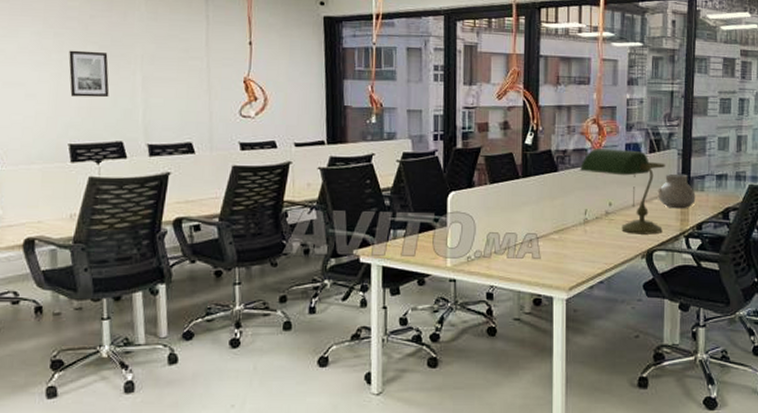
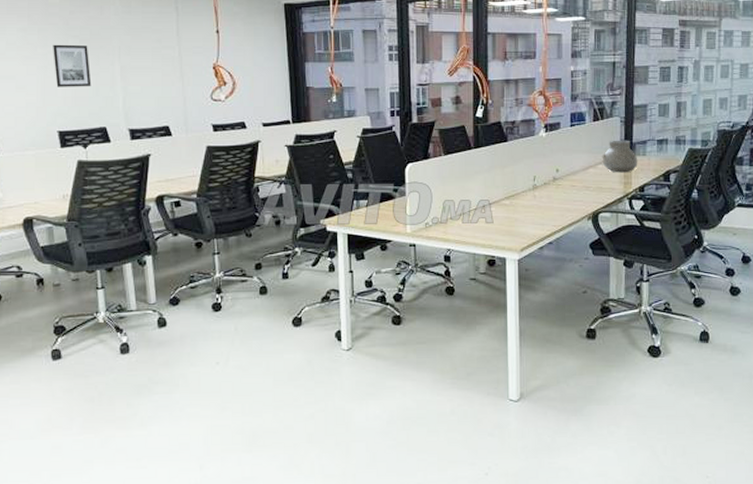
desk lamp: present [580,149,666,235] -> none [528,119,610,198]

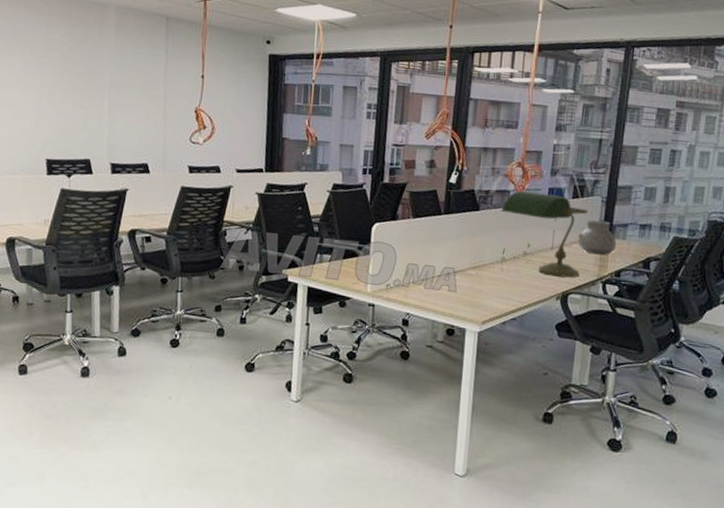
wall art: present [53,44,92,87] -> none [49,77,82,120]
desk lamp: none [528,119,610,198] -> present [501,191,589,278]

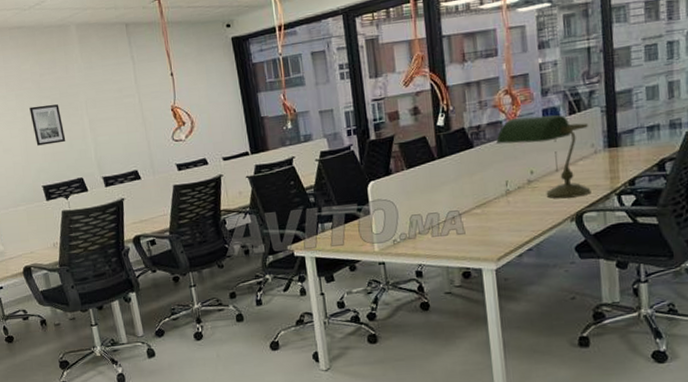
wall art: none [49,77,82,120] -> present [29,104,66,146]
vase: present [577,220,617,255] -> none [582,131,626,168]

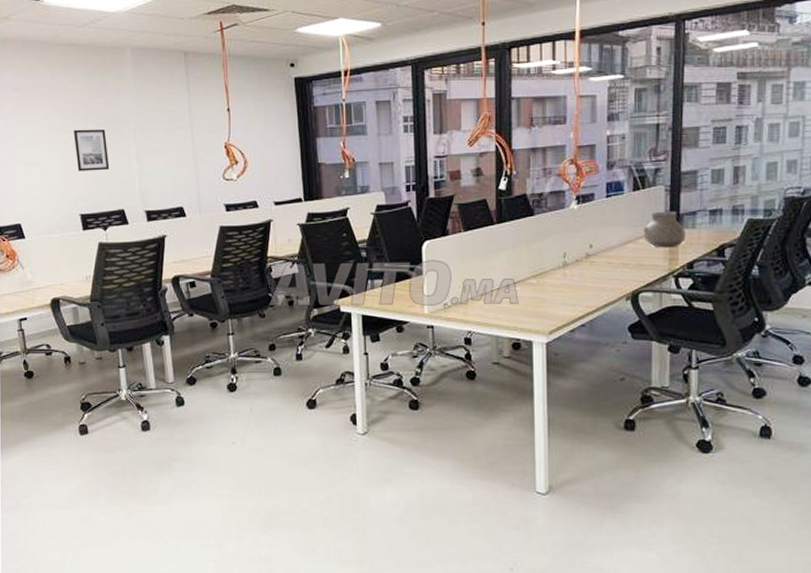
desk lamp: present [496,115,591,199] -> none [558,189,652,276]
vase: none [582,131,626,168] -> present [643,211,686,248]

